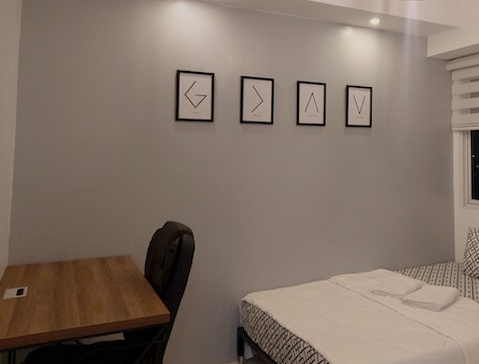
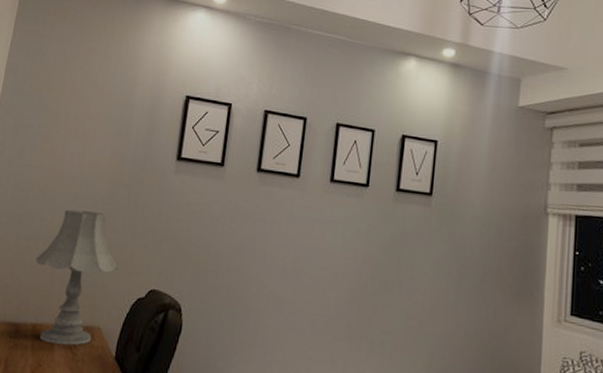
table lamp: none [68,168,137,273] -> present [35,209,117,346]

